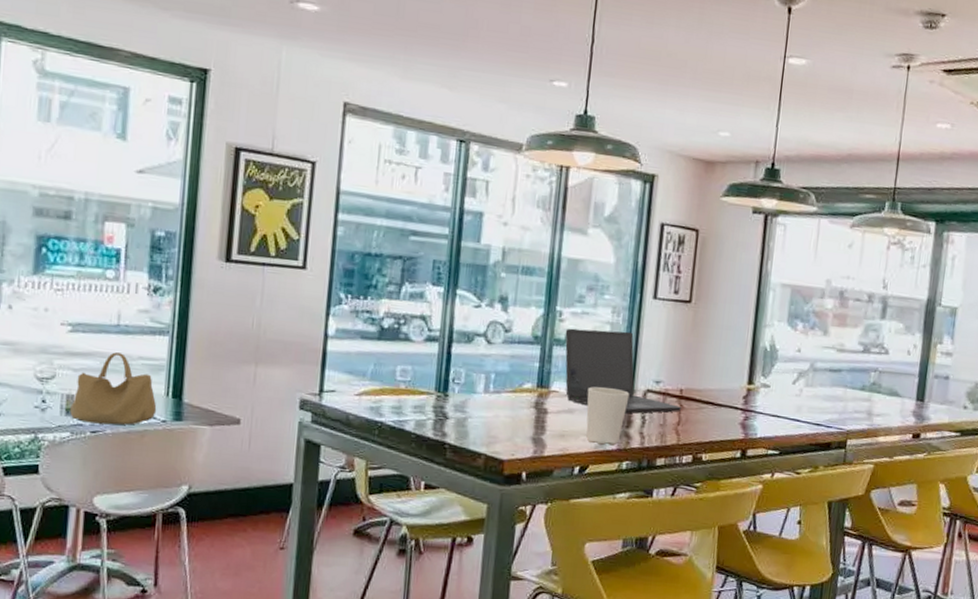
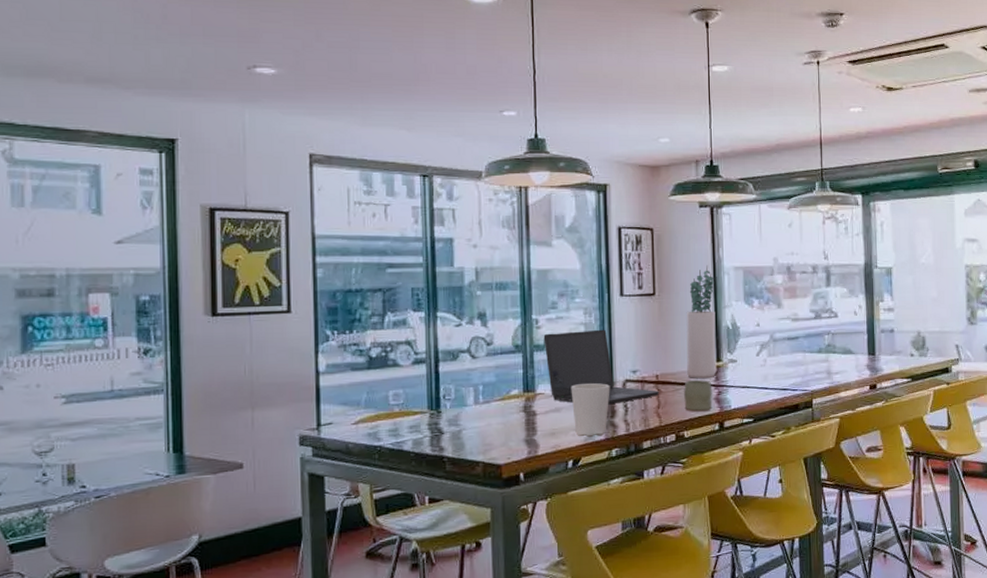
handbag: present [70,352,157,425] -> none [72,417,159,489]
mug: none [706,400,740,437] -> present [684,380,713,413]
vase: none [714,277,759,401] -> present [686,265,716,379]

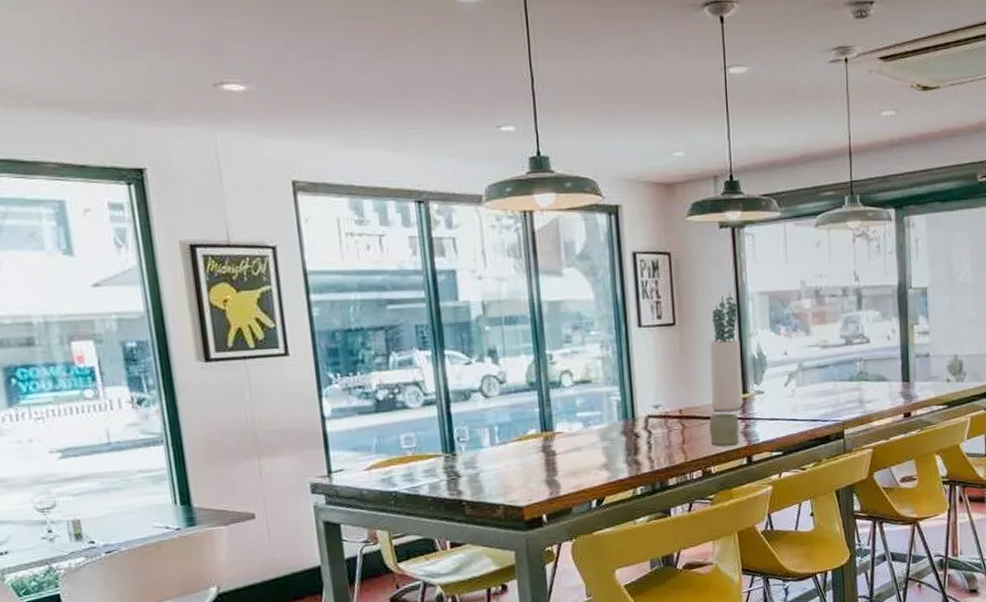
laptop: present [543,329,659,405] -> none [559,363,683,442]
cup: present [571,383,610,438] -> none [590,420,632,477]

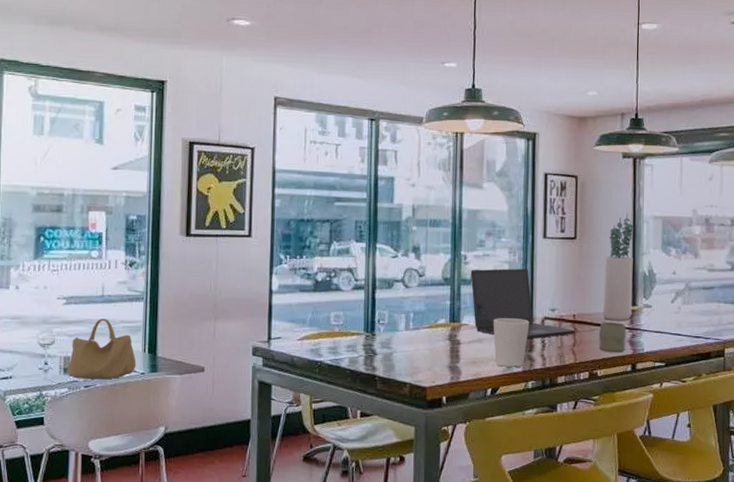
handbag: none [78,470,168,544] -> present [67,319,136,380]
laptop: none [559,363,683,442] -> present [470,268,575,340]
cup: none [590,420,632,477] -> present [493,318,530,369]

